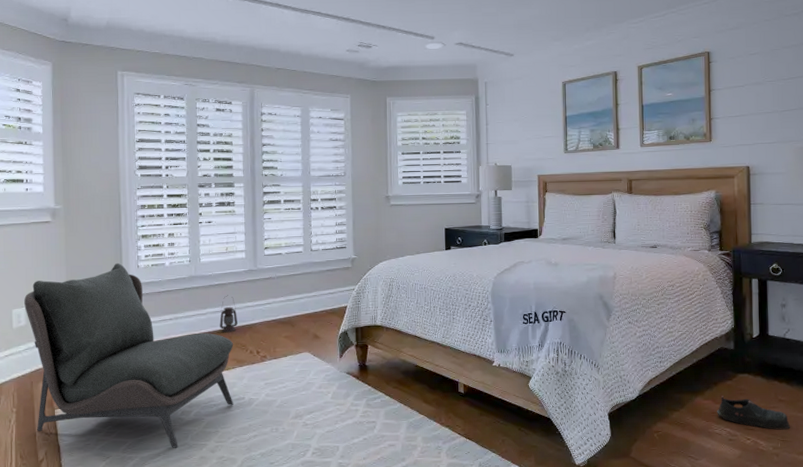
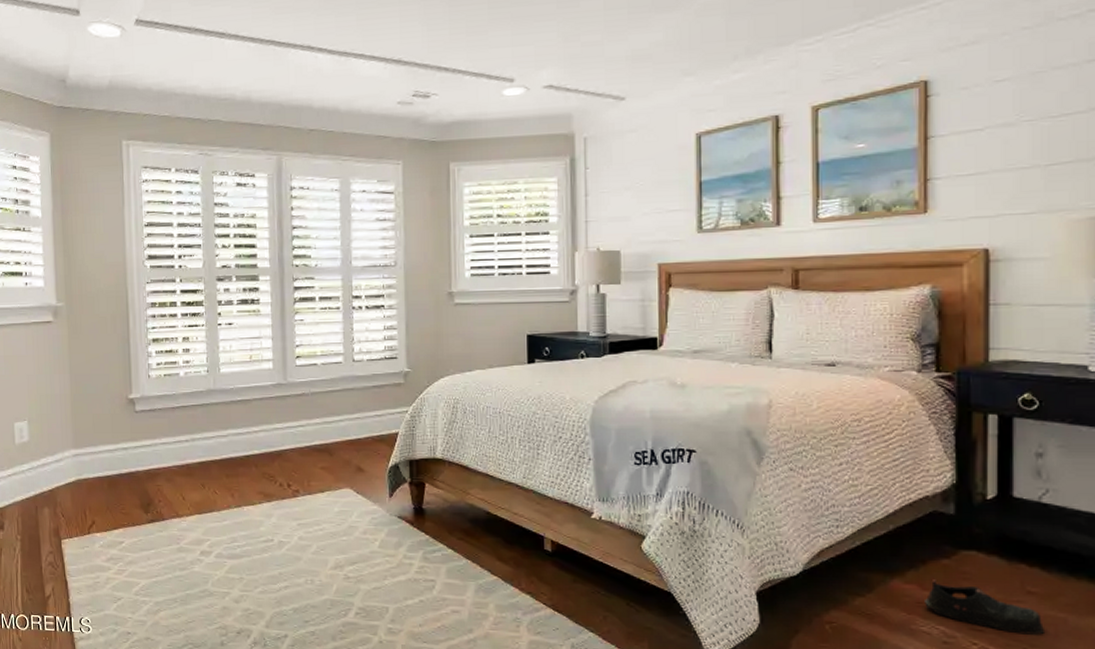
armless chair: present [24,262,234,448] -> none [26,371,260,594]
lantern: present [219,295,238,333] -> none [243,413,264,460]

